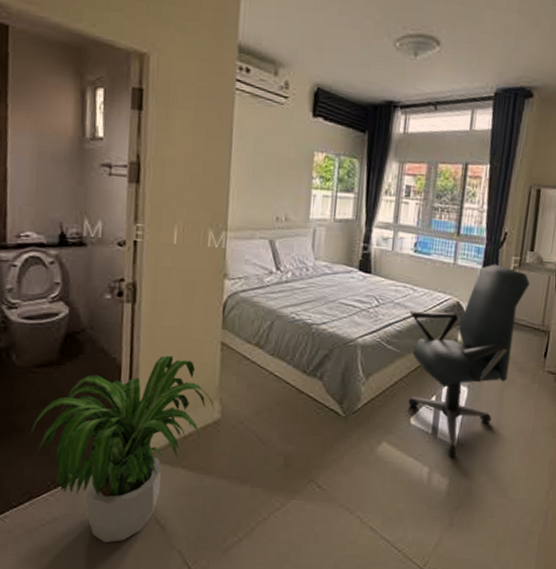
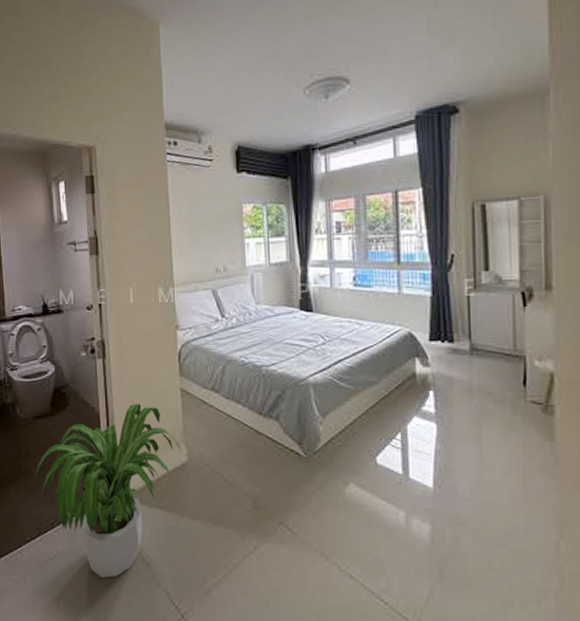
office chair: present [408,264,530,458] -> none [358,289,491,501]

